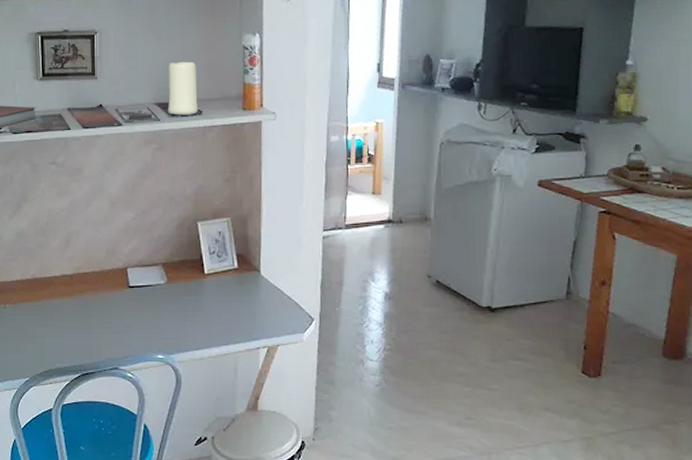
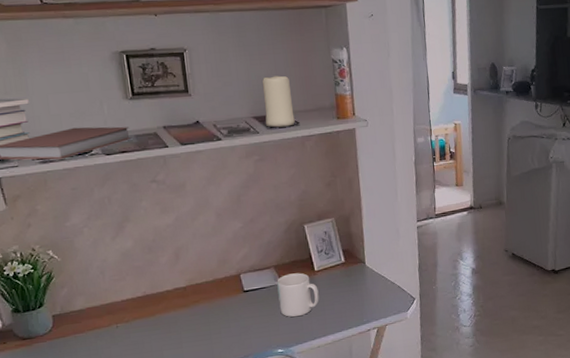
mug: none [164,274,207,322] -> present [277,273,319,318]

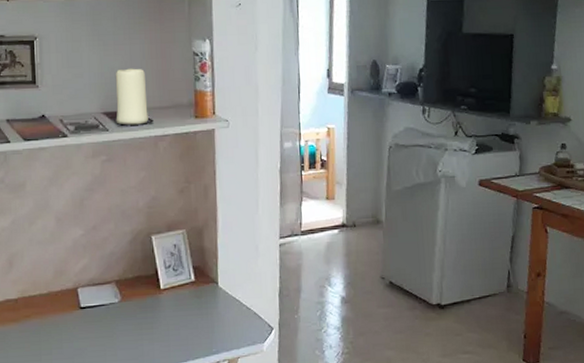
mug: present [277,273,319,318] -> none [117,290,164,342]

